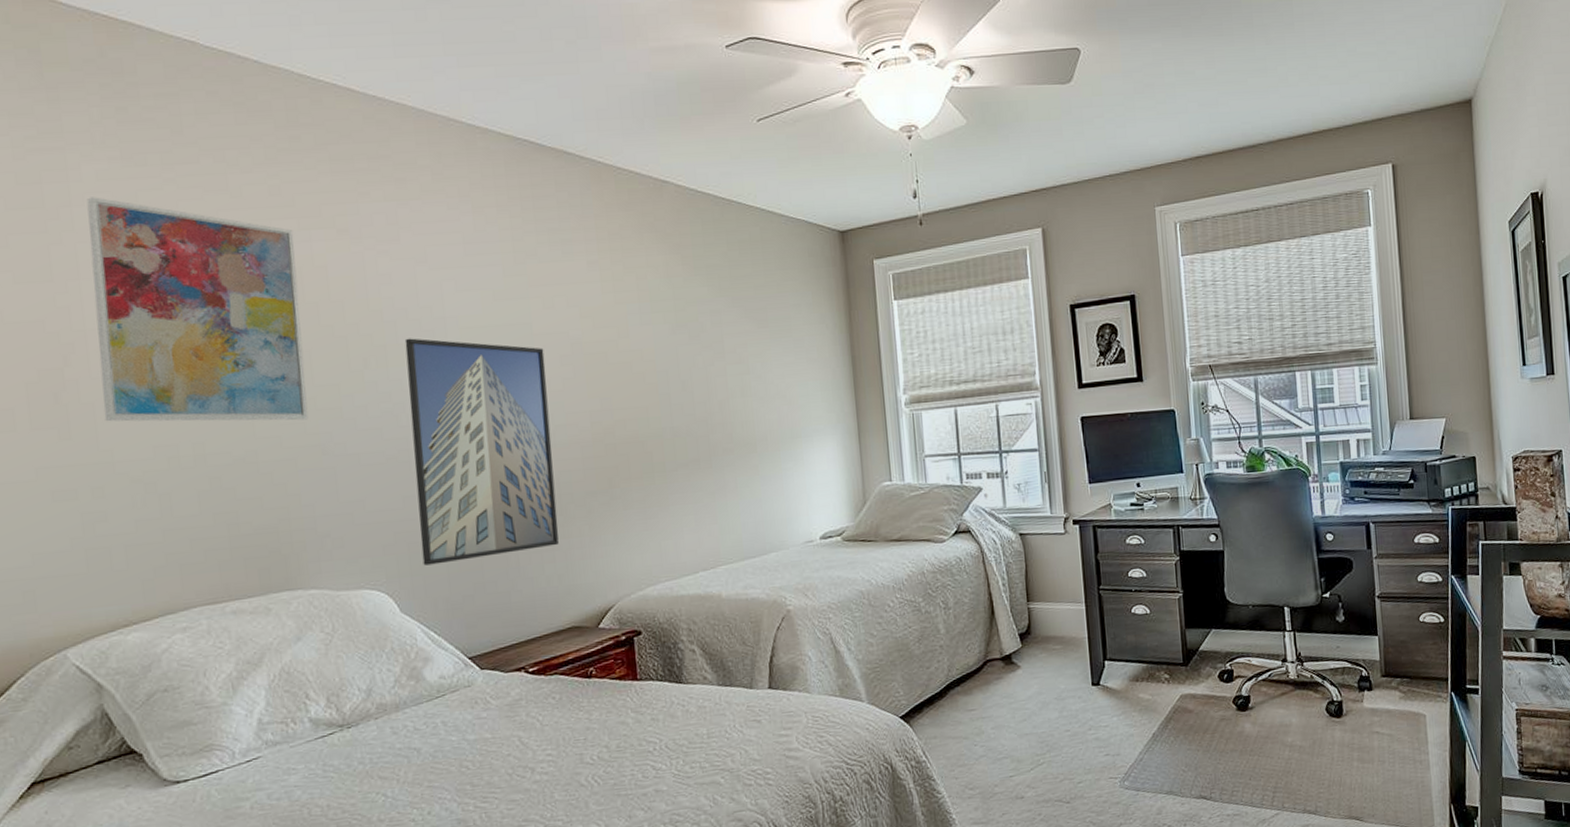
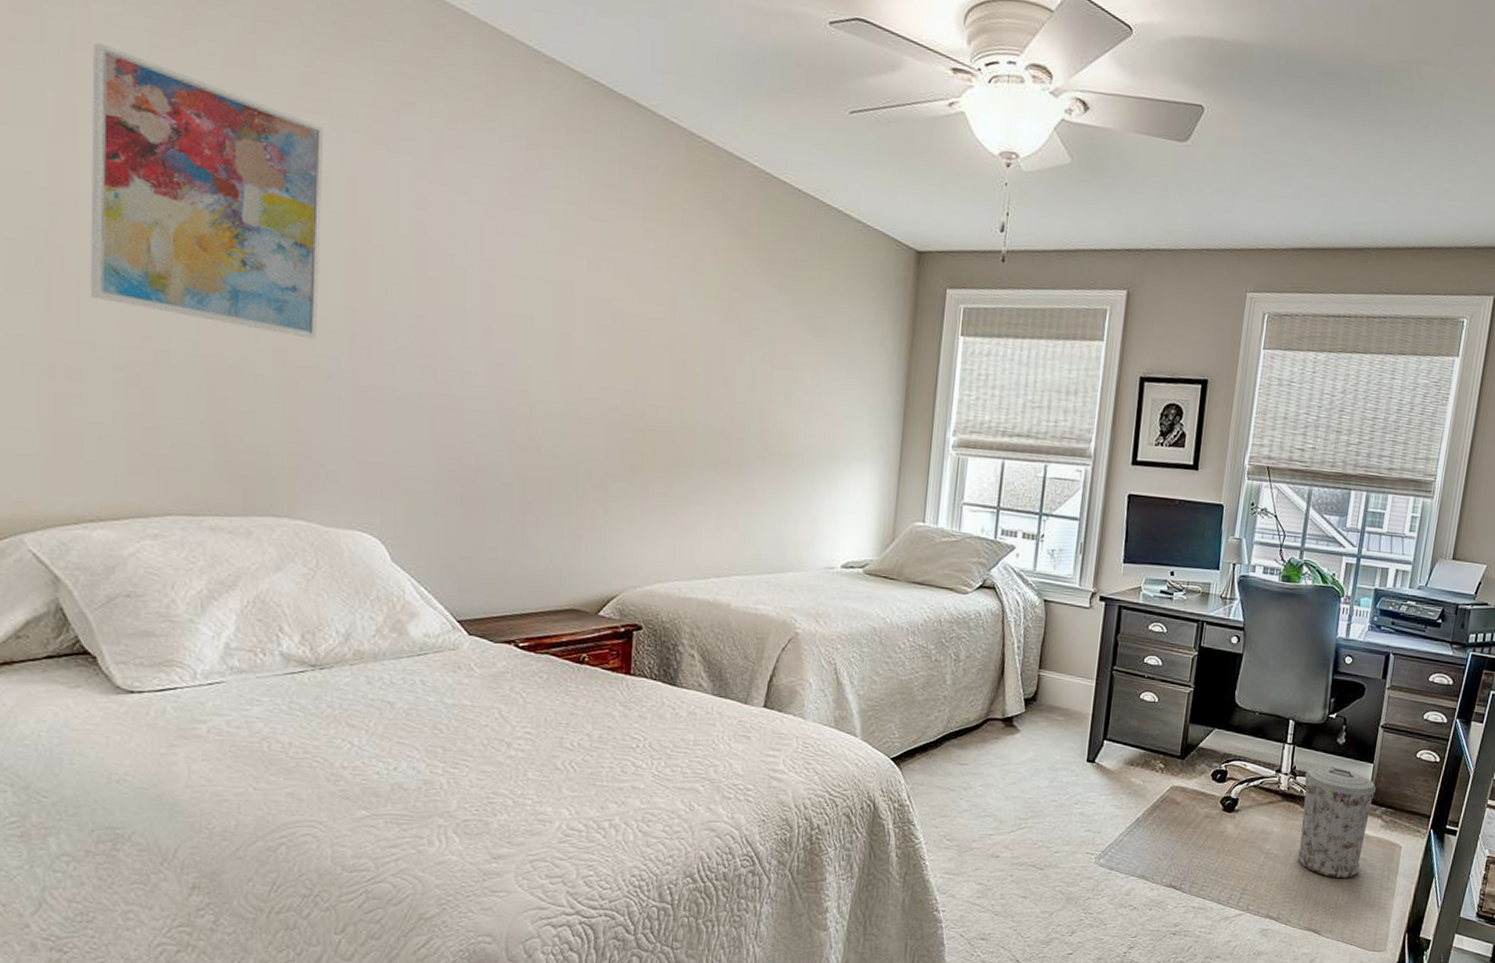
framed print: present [404,338,559,566] -> none [422,273,582,523]
trash can: none [1311,646,1388,759] -> present [1298,767,1376,878]

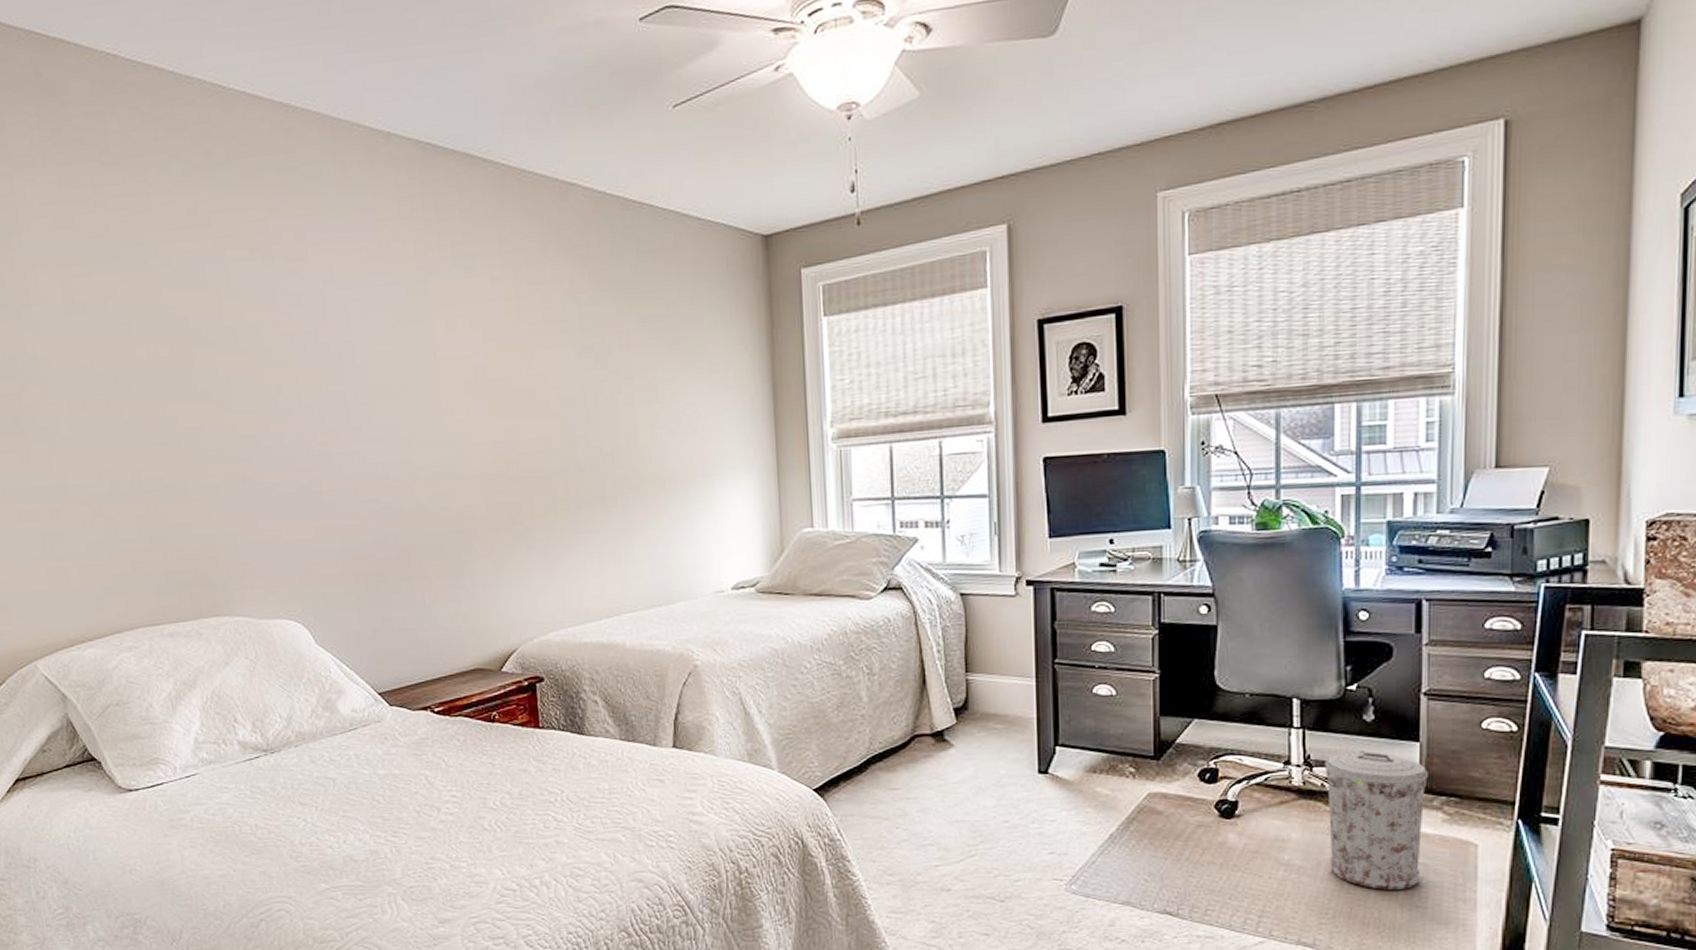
wall art: present [89,43,324,339] -> none [32,222,229,448]

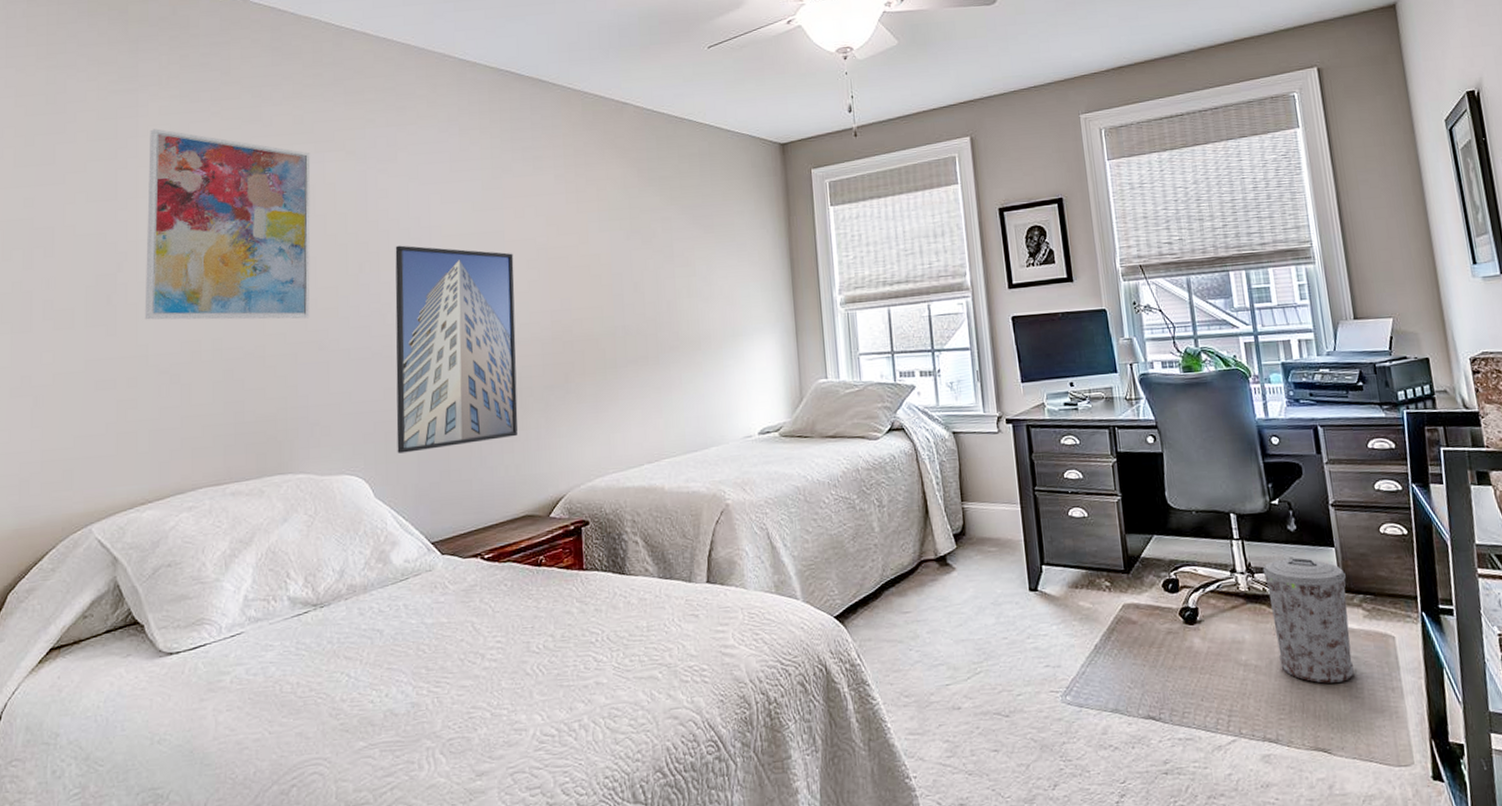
wall art: none [32,222,229,448] -> present [144,129,311,320]
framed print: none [314,363,463,598] -> present [395,245,518,454]

